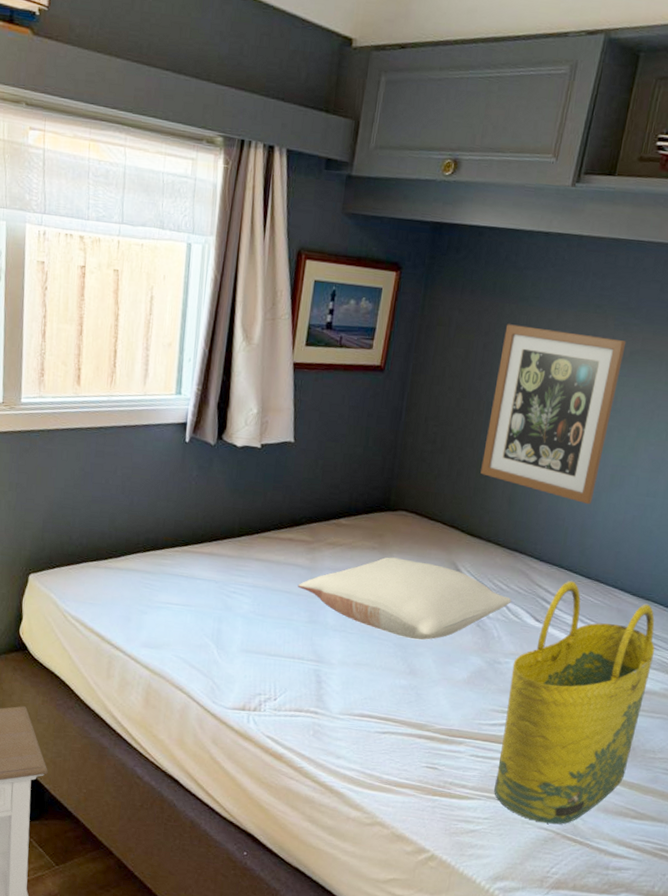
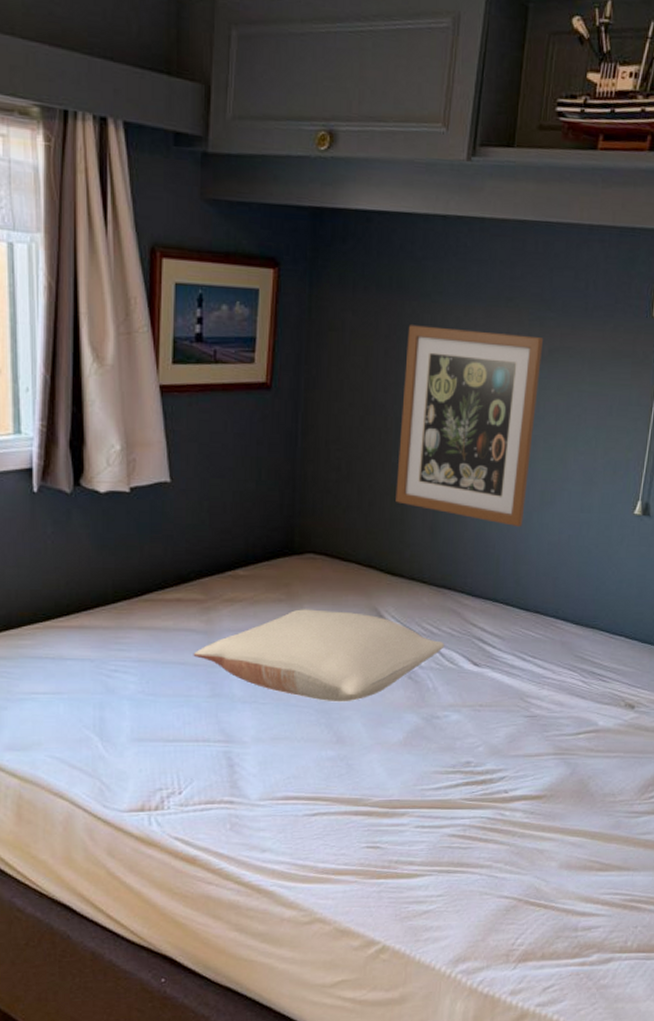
tote bag: present [494,580,655,825] -> none [446,614,605,891]

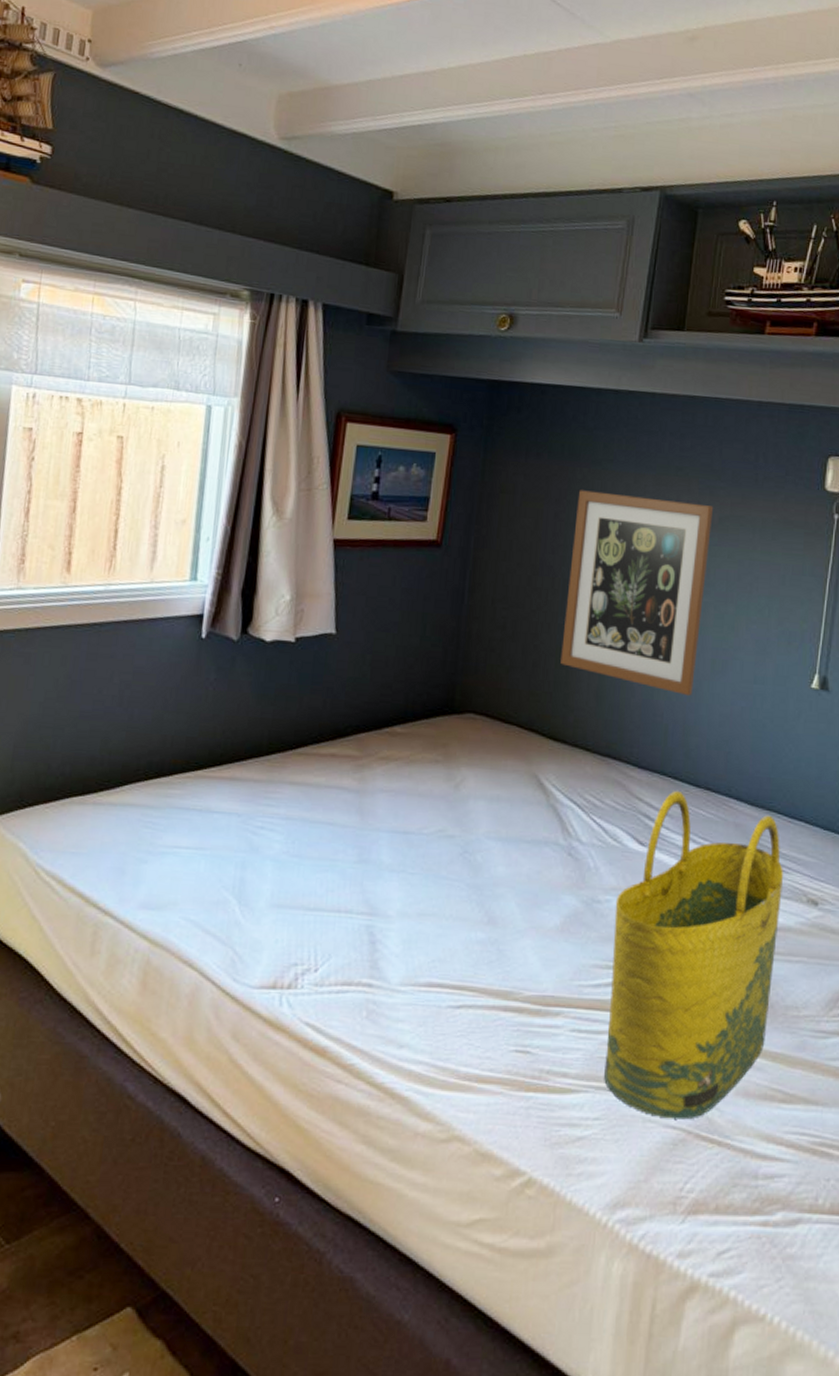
pillow: present [193,609,445,702] -> none [343,771,608,878]
tote bag: none [446,614,605,891] -> present [604,790,784,1120]

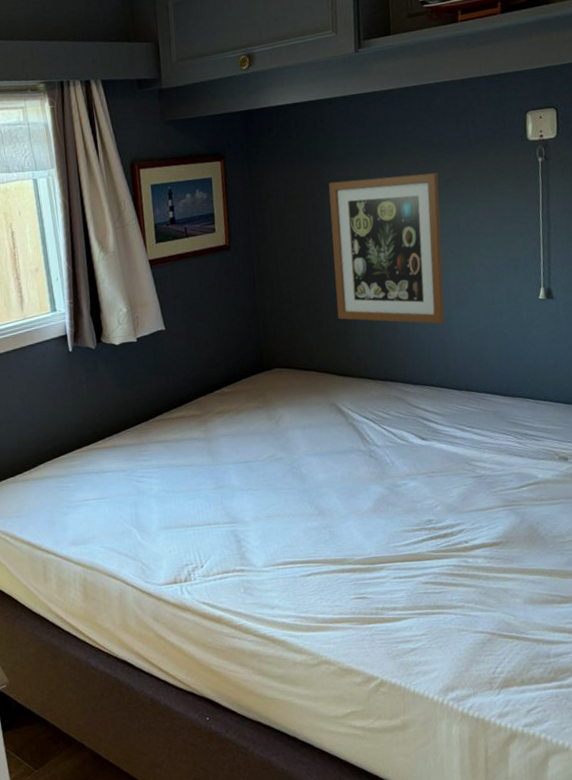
tote bag: present [604,790,784,1120] -> none [411,395,541,627]

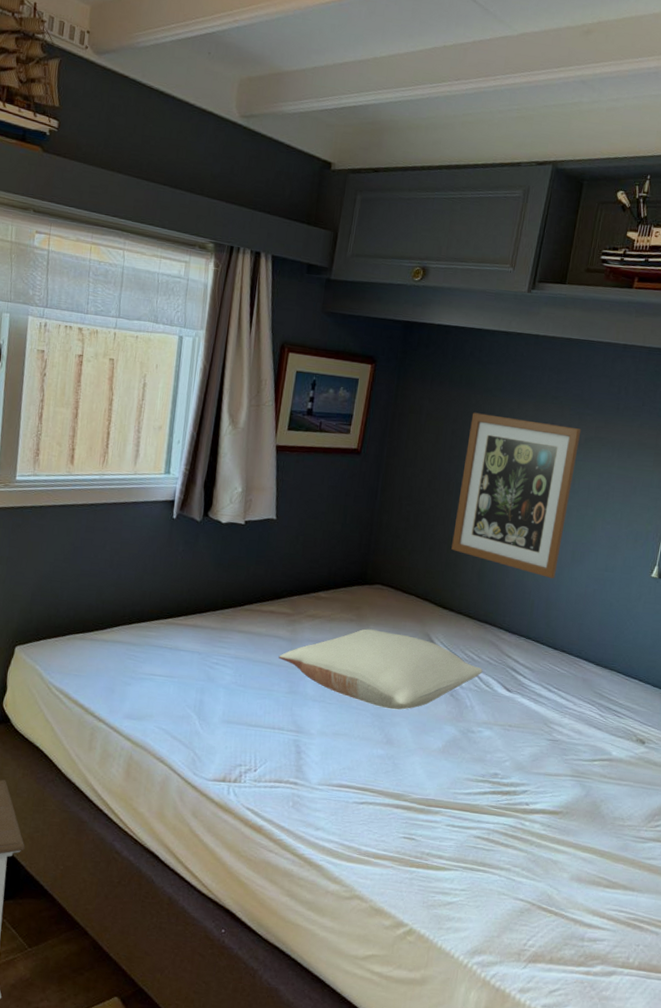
pillow: none [198,409,395,483] -> present [278,628,483,710]

